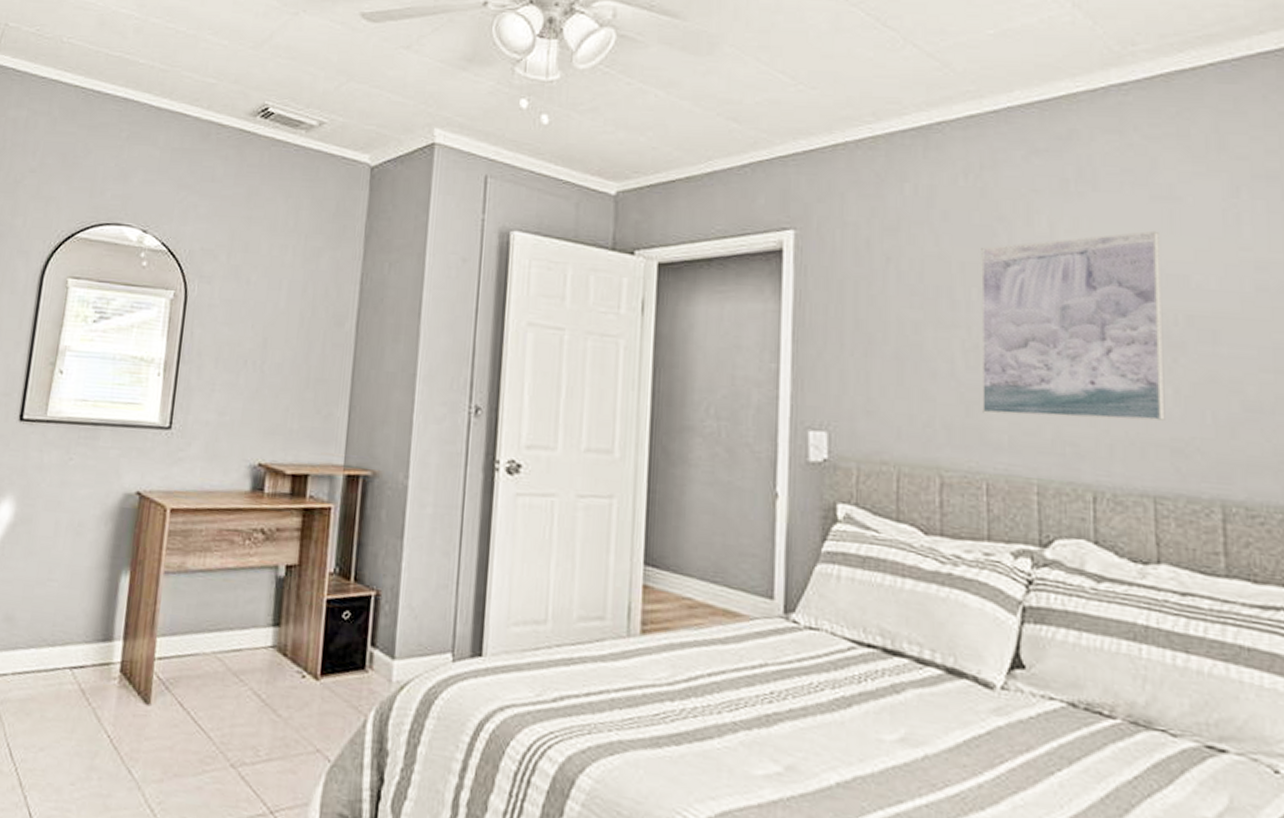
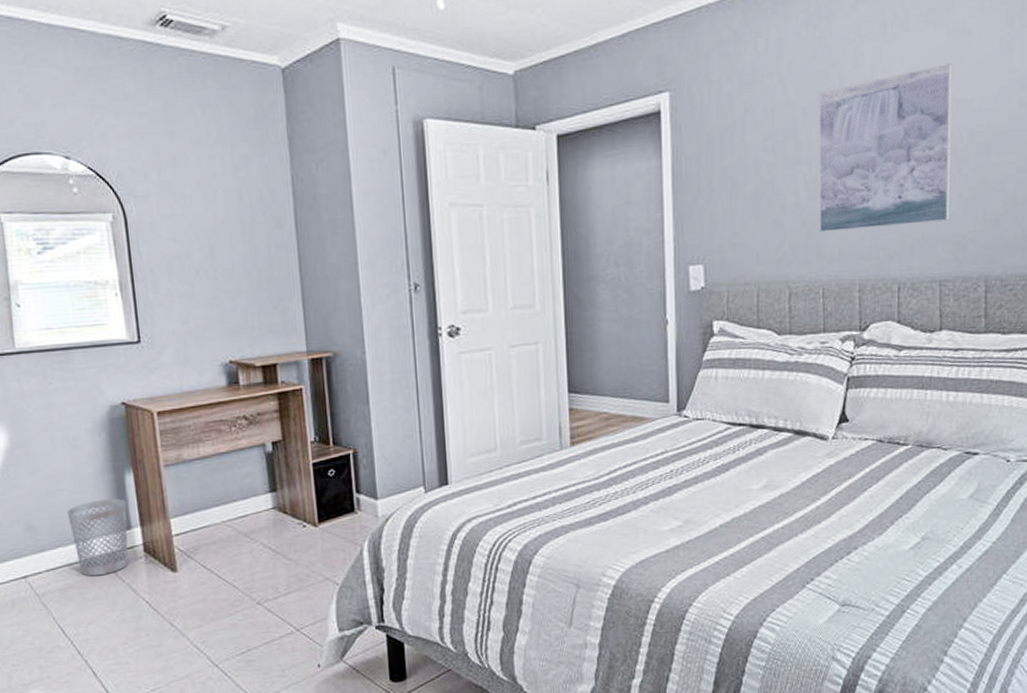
wastebasket: none [47,599,115,692] -> present [66,498,129,577]

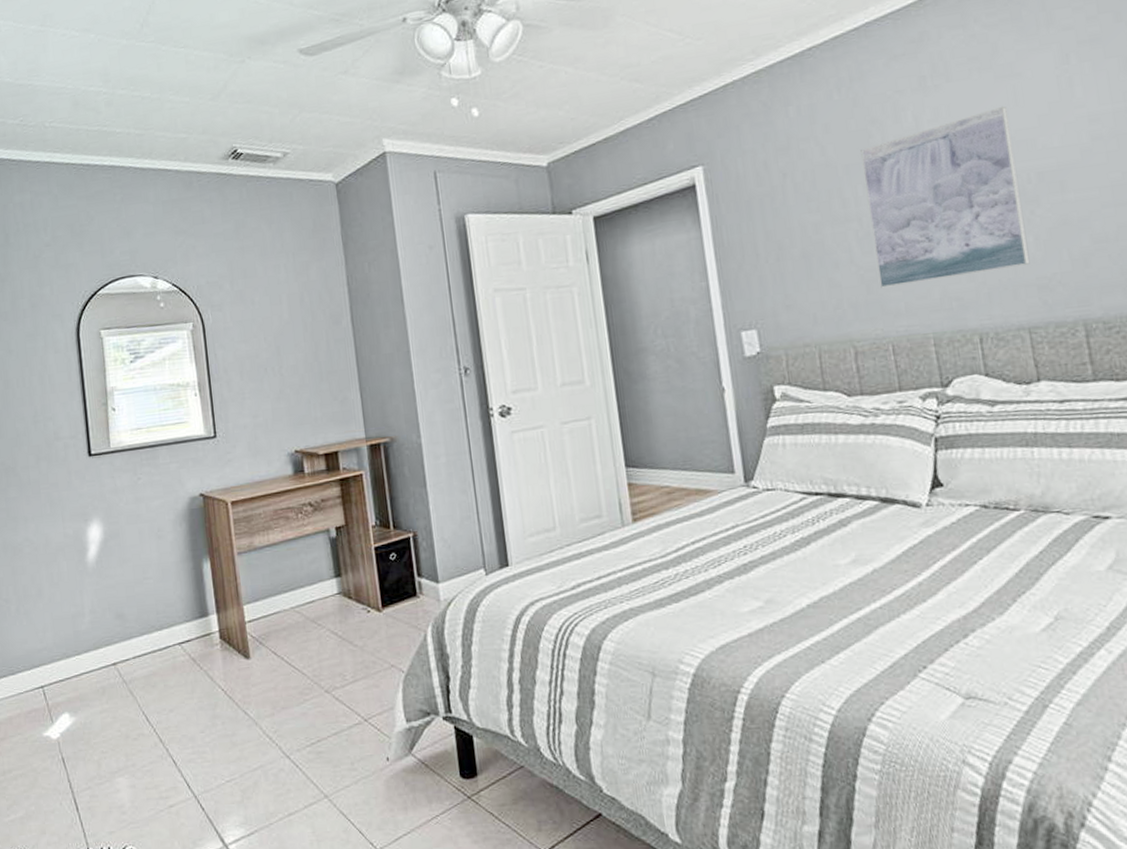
wastebasket: present [66,498,129,577] -> none [151,586,206,664]

